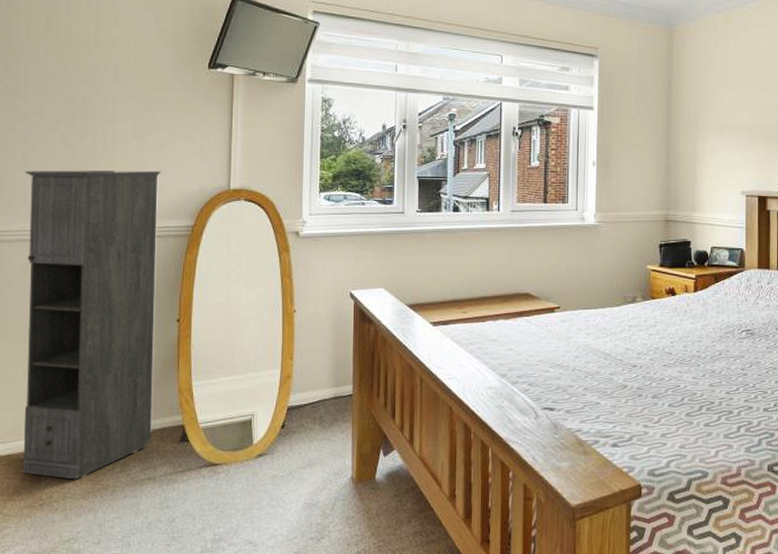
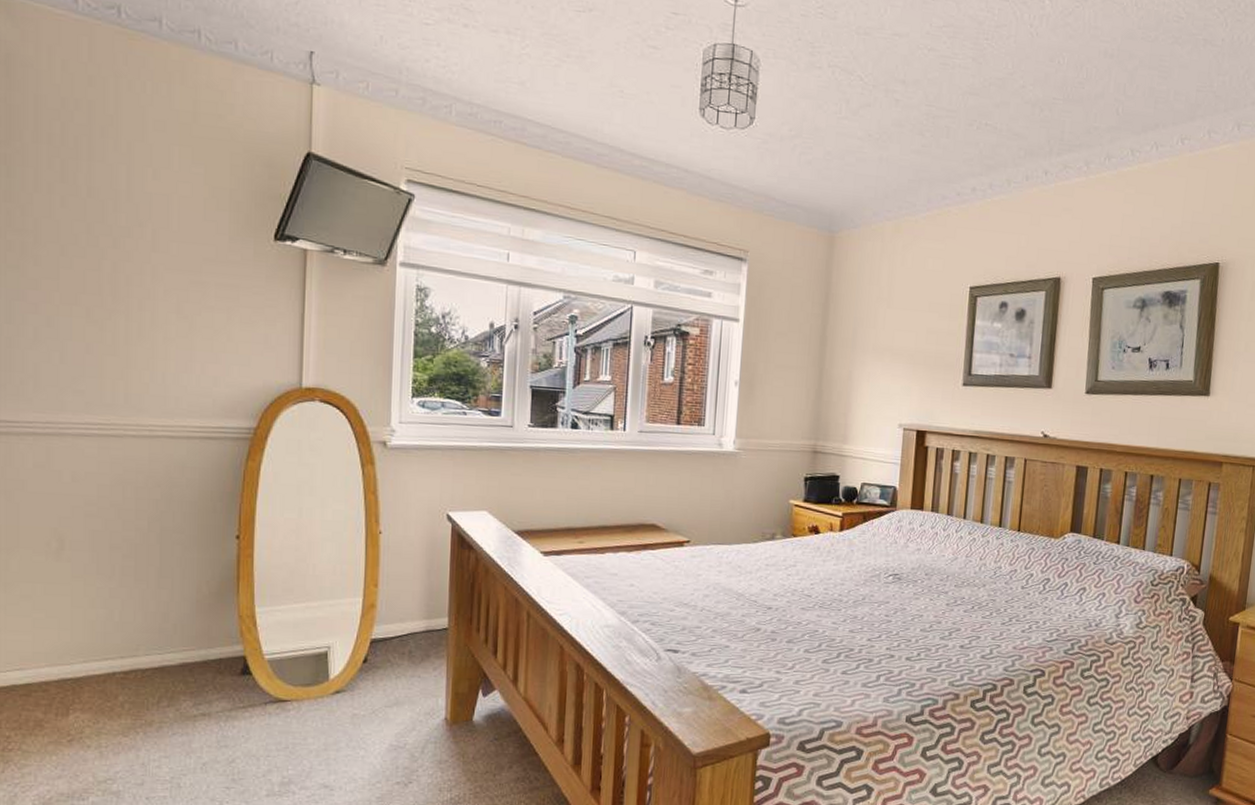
storage cabinet: present [22,170,161,480] -> none [38,349,215,714]

